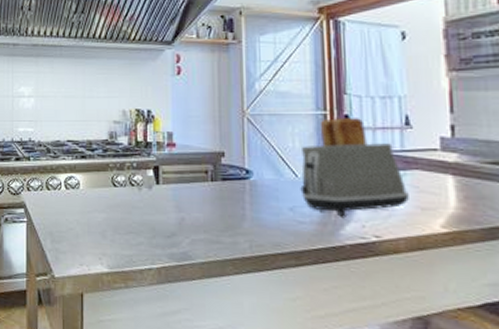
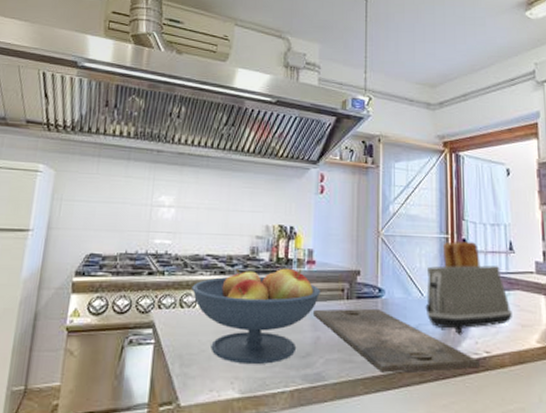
fruit bowl: none [56,151,184,243] -> present [192,268,321,365]
cutting board: none [175,190,368,255] -> present [312,308,480,373]

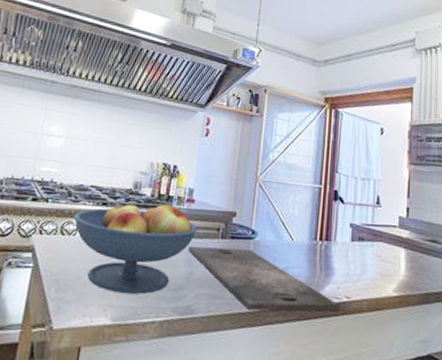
toaster: present [425,241,512,333] -> none [294,192,374,278]

